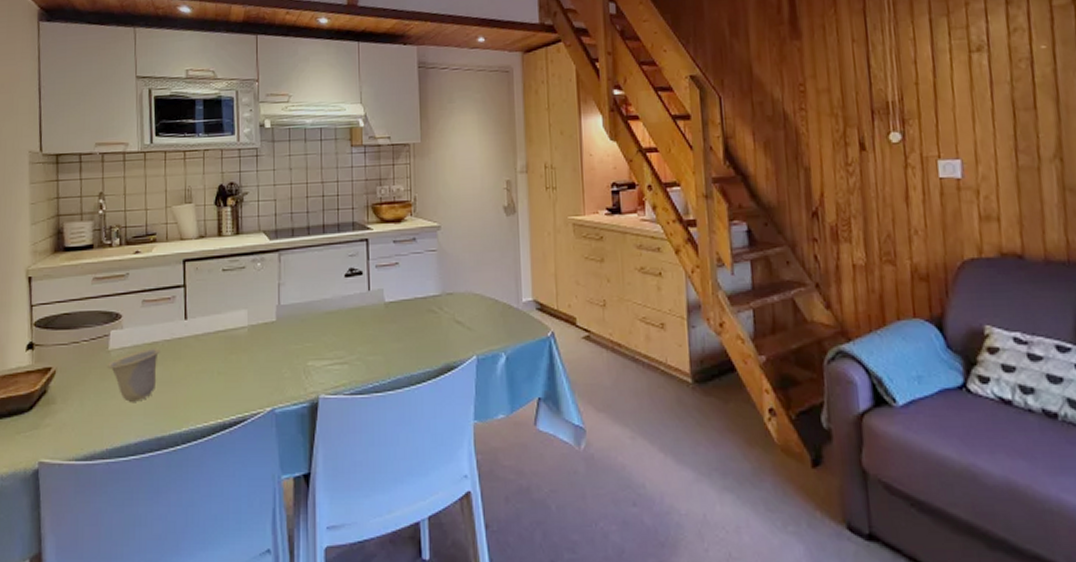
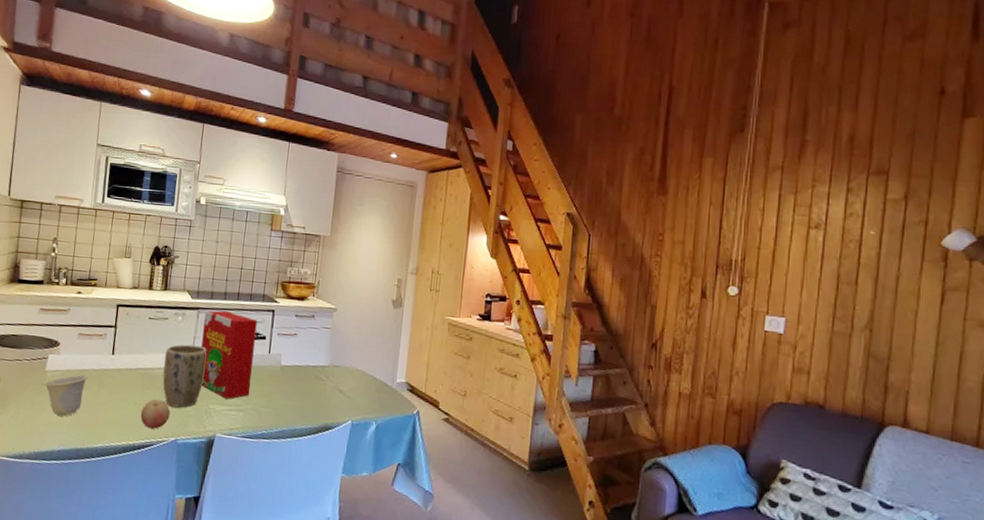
fruit: none [227,365,262,400] -> present [140,399,171,429]
plant pot: none [248,293,297,371] -> present [162,344,207,408]
cereal box: none [287,247,353,352] -> present [201,310,258,399]

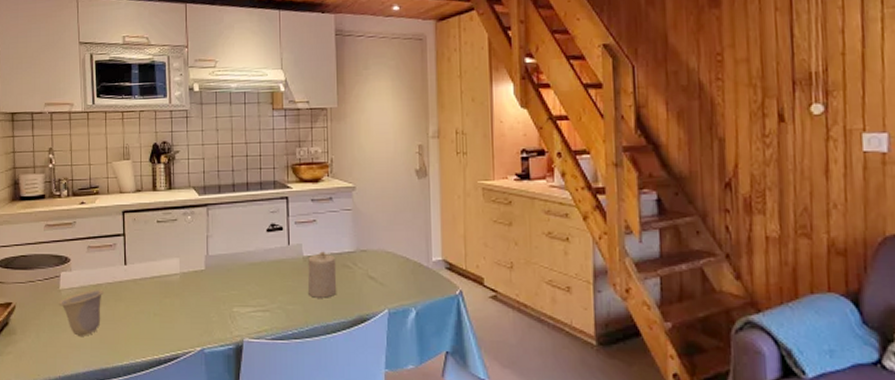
fruit: present [140,399,171,429] -> none [162,308,193,340]
plant pot: present [162,344,207,408] -> none [179,245,224,314]
cereal box: present [201,310,258,399] -> none [214,203,274,300]
candle: none [282,362,311,405] -> present [308,251,337,298]

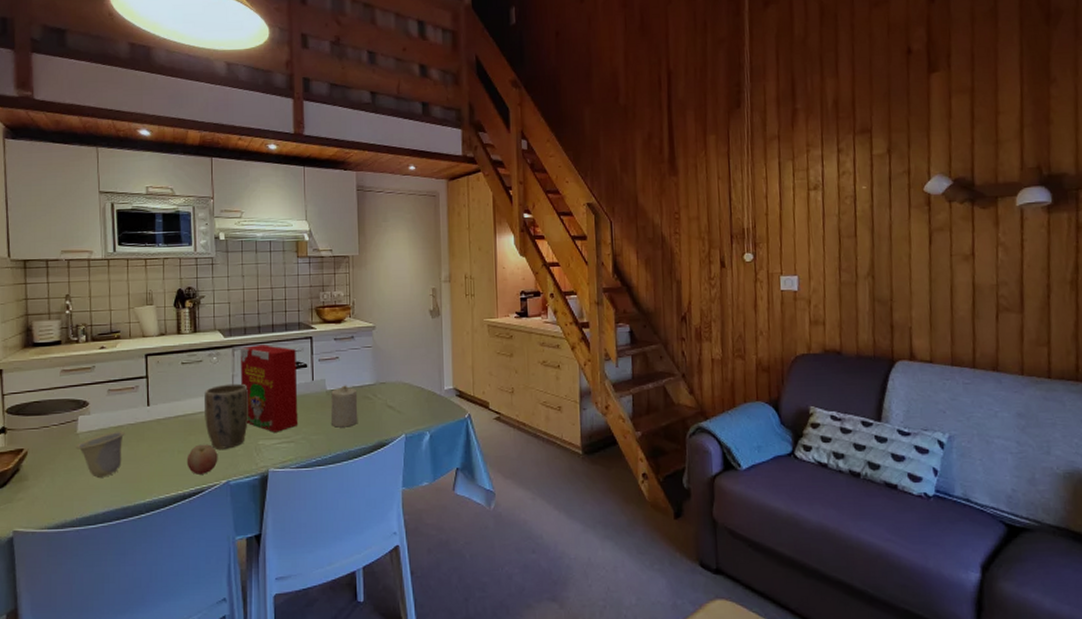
fruit: none [162,308,193,340] -> present [186,444,218,475]
plant pot: none [179,245,224,314] -> present [205,383,249,449]
cereal box: none [214,203,274,300] -> present [240,344,298,432]

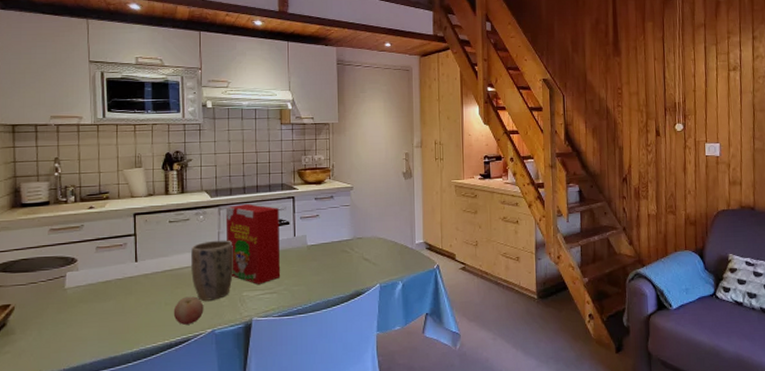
cup: present [75,430,125,478] -> none [63,285,113,330]
candle: present [331,385,358,428] -> none [312,240,337,279]

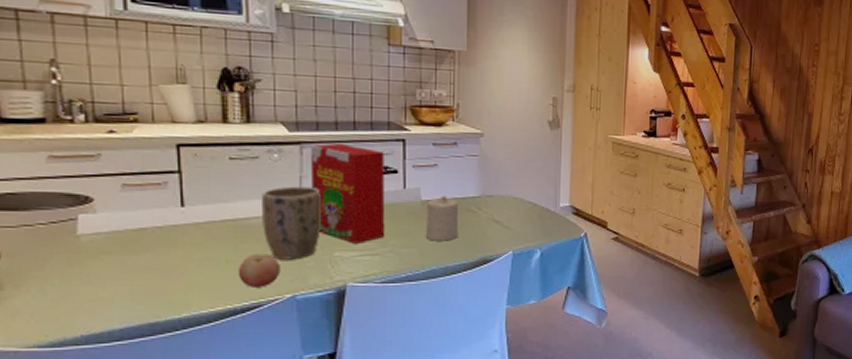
candle: none [312,240,337,279] -> present [426,196,459,241]

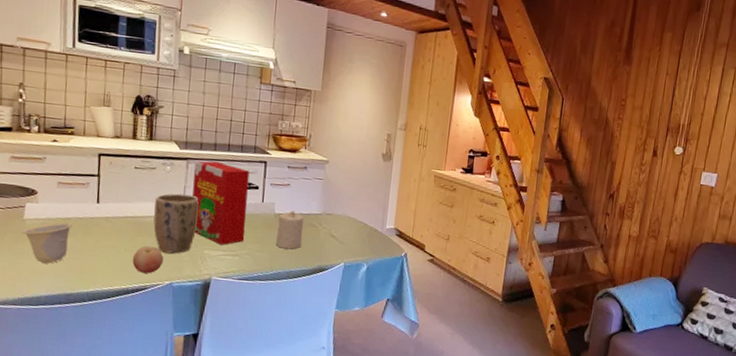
cup: none [75,234,149,288] -> present [21,222,73,264]

